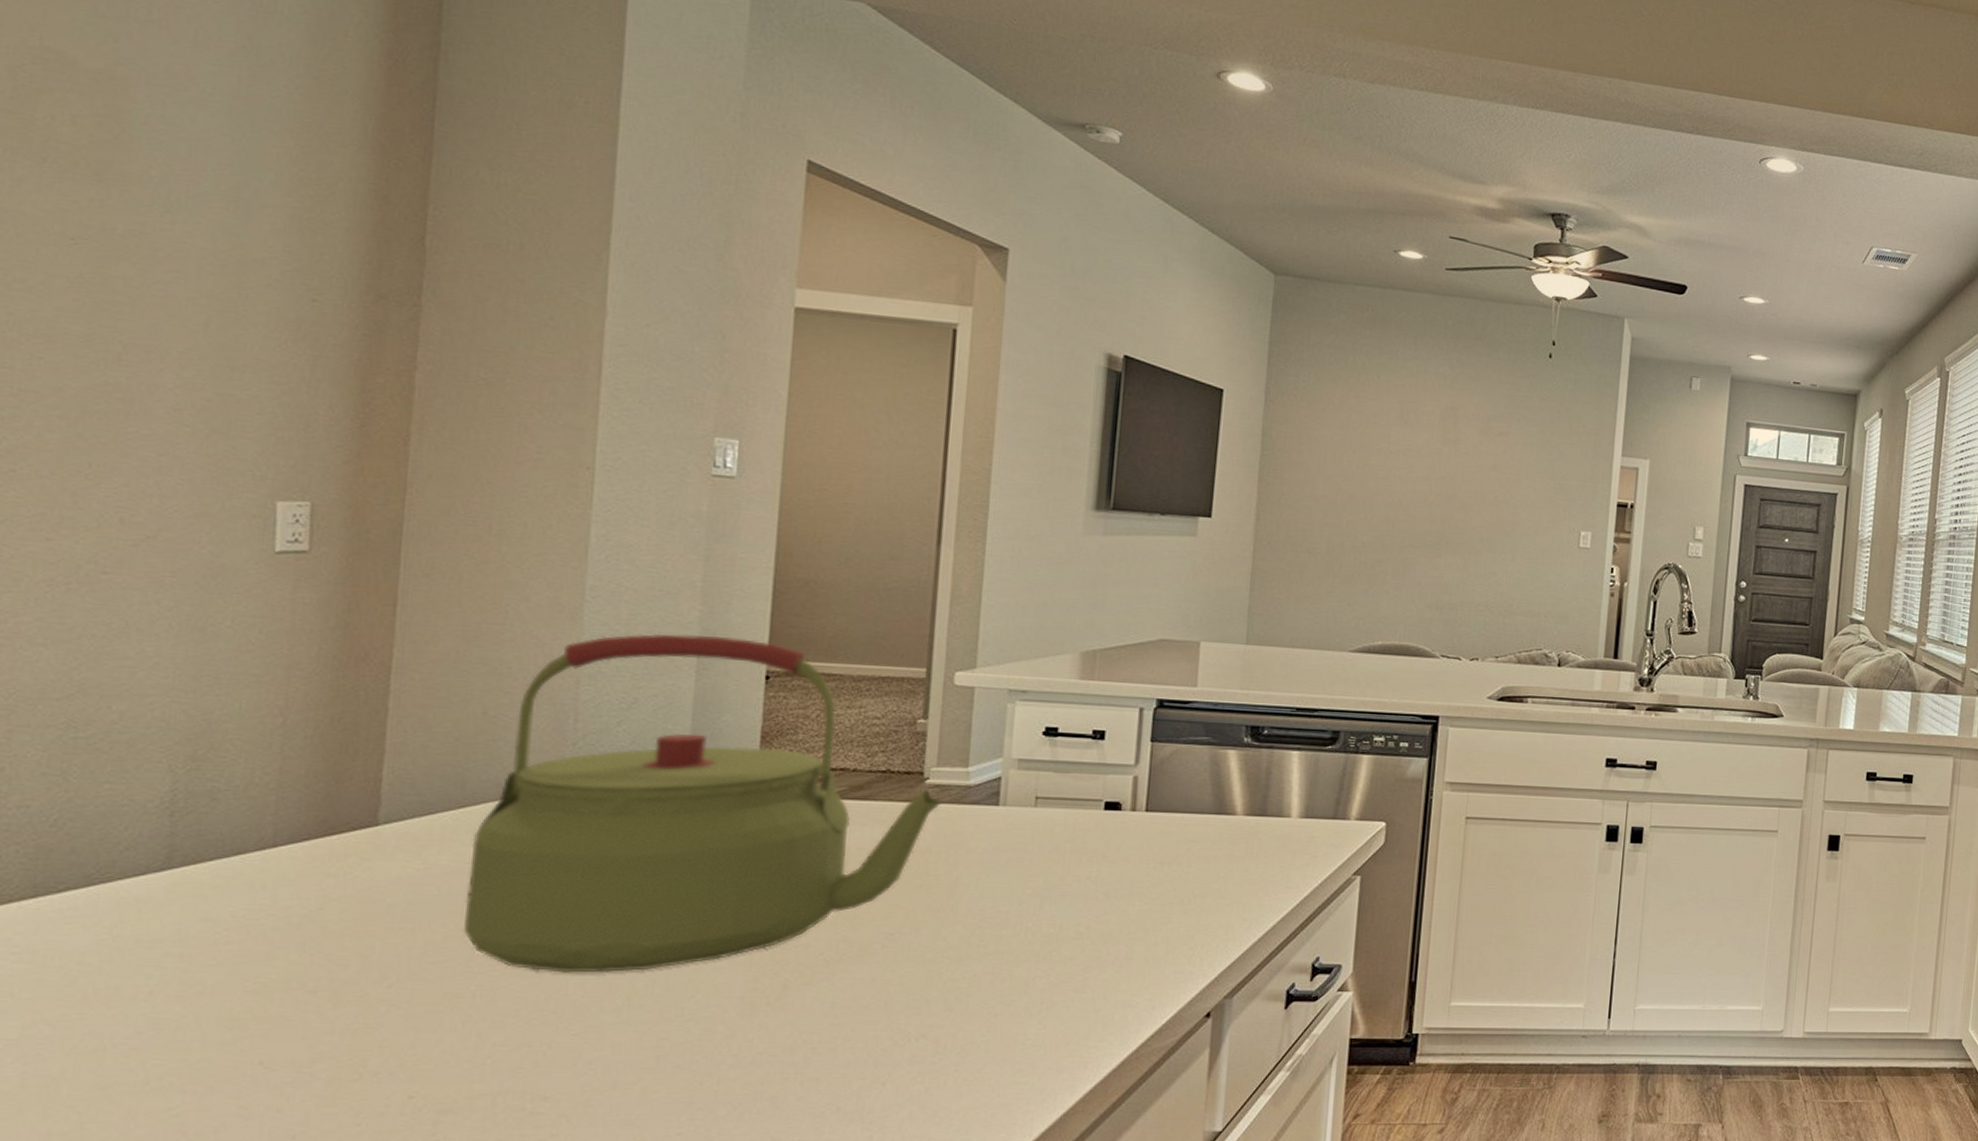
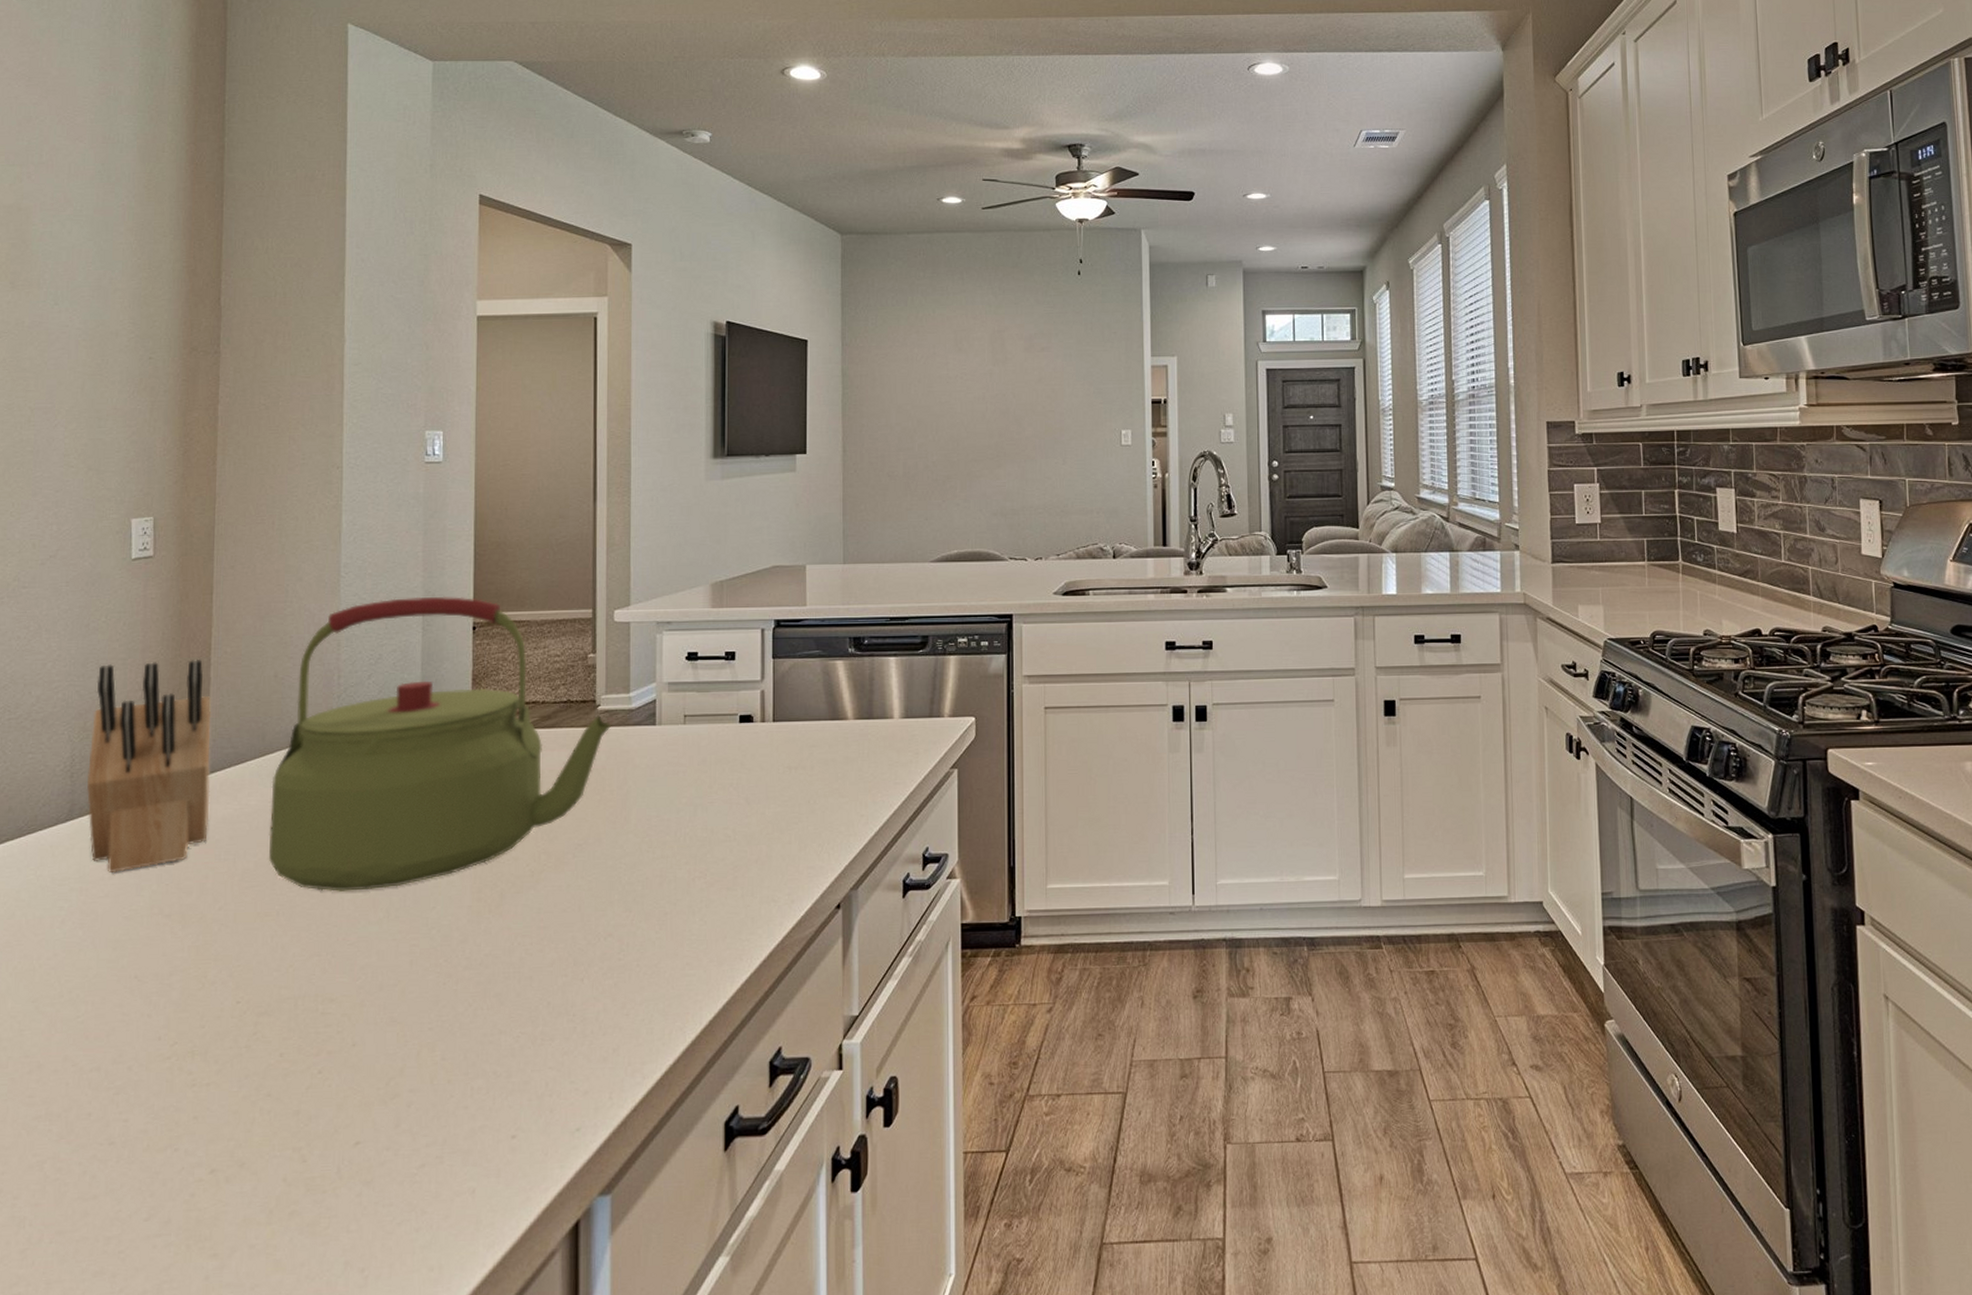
knife block: none [193,680,388,938] -> present [86,658,212,874]

